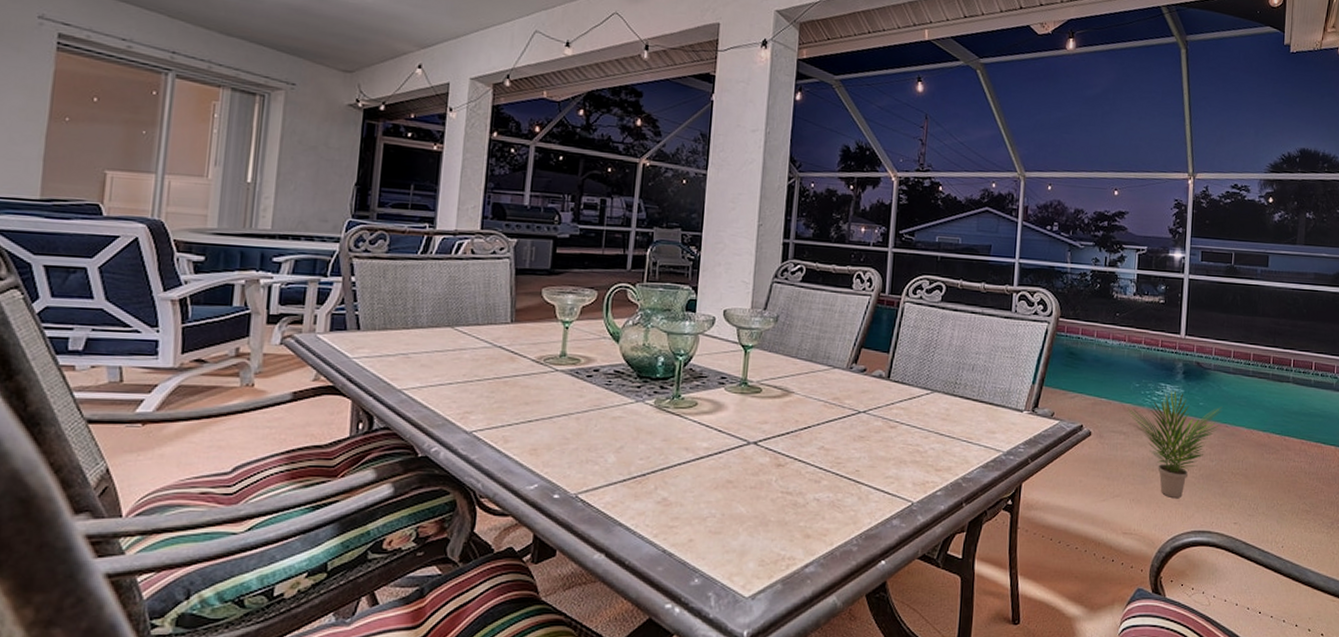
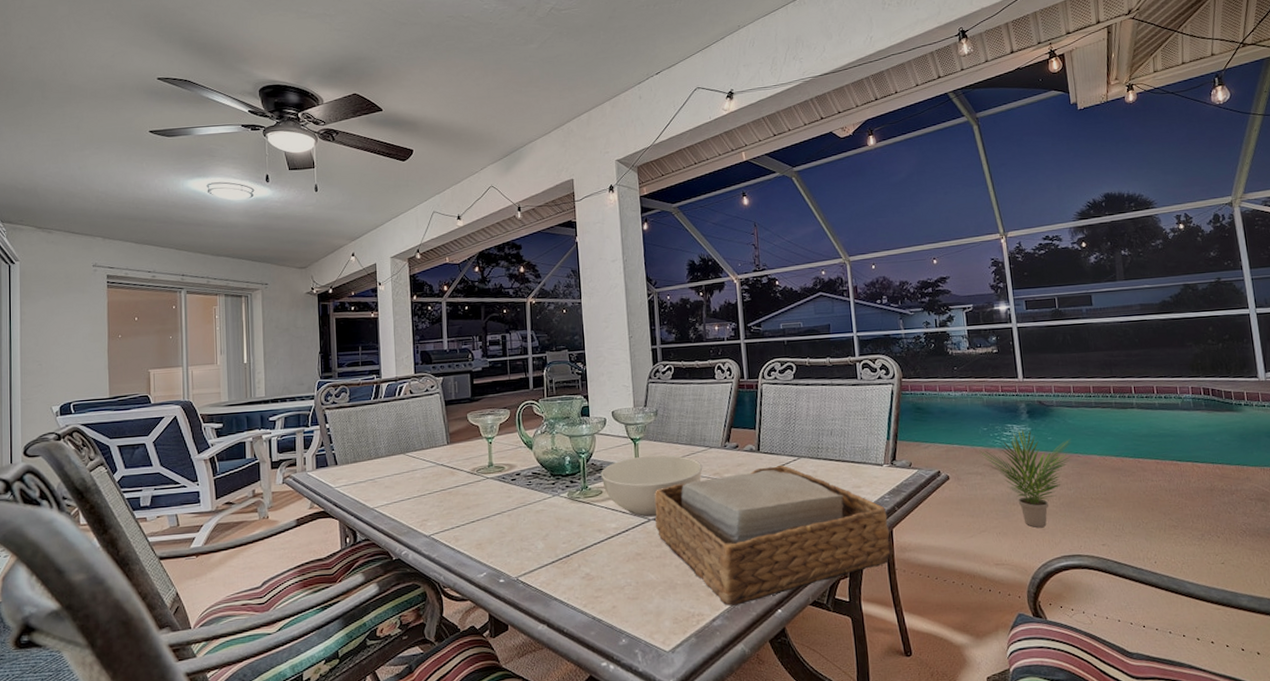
bowl: none [698,367,822,440] -> present [601,455,703,518]
napkin holder: none [755,398,1019,551] -> present [655,465,891,606]

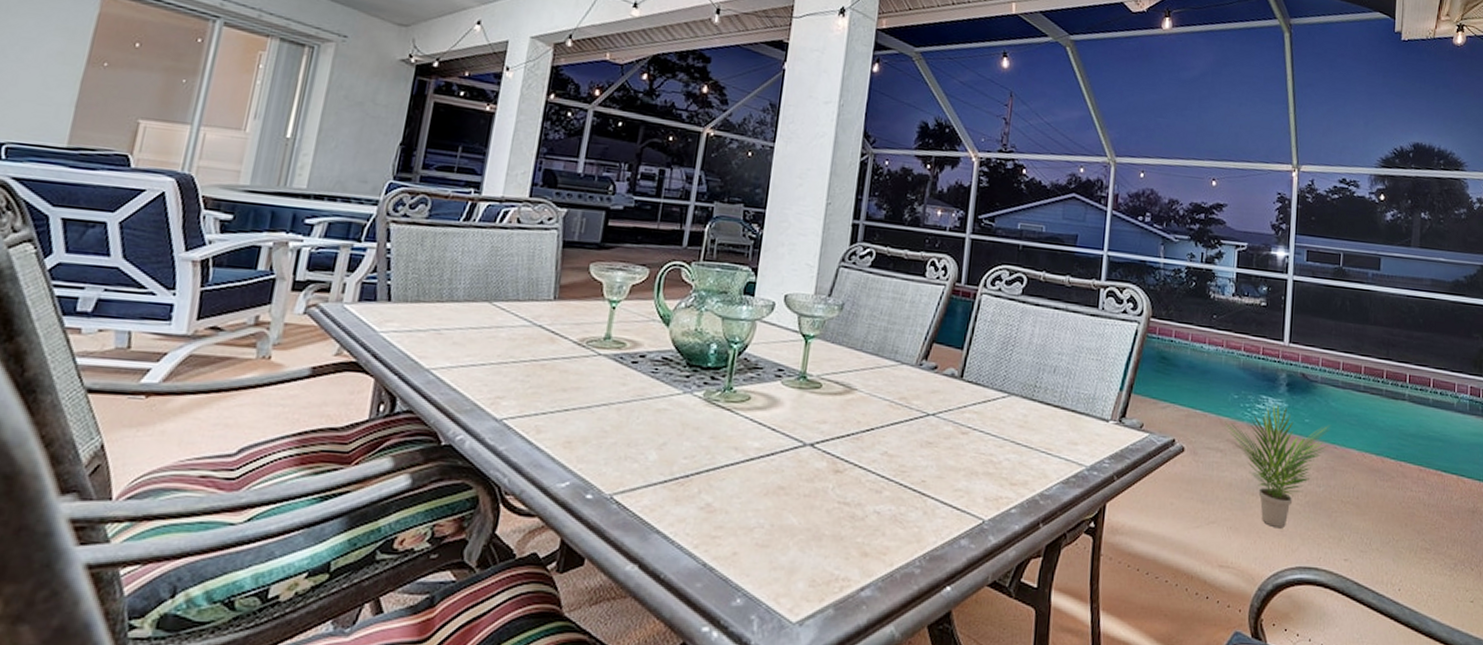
bowl: present [601,455,703,518] -> none [753,359,888,442]
napkin holder: present [655,465,891,606] -> none [811,400,1103,574]

